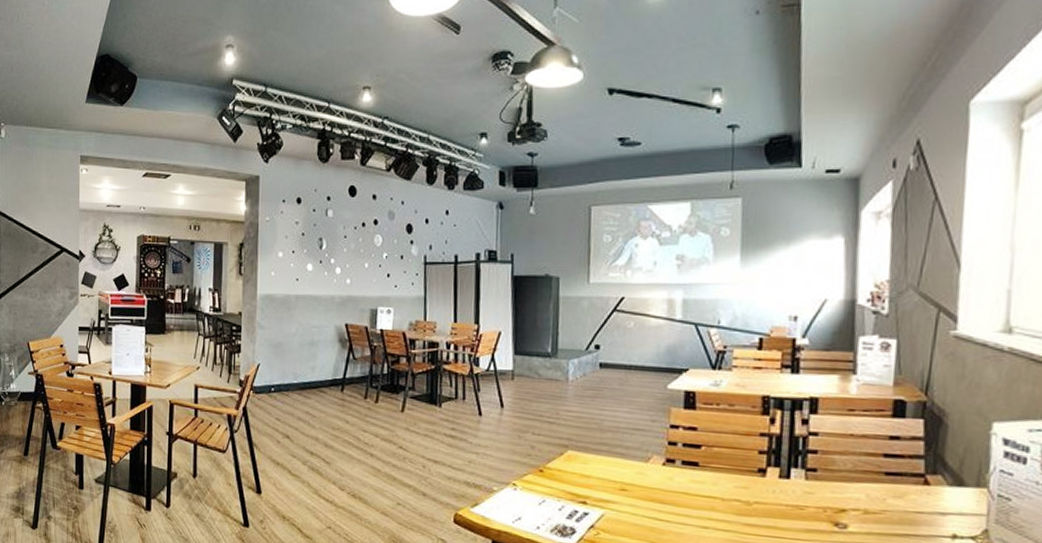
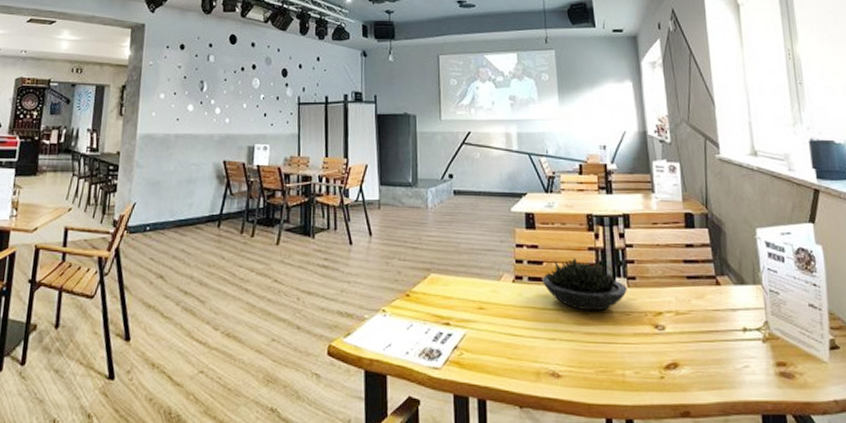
succulent plant: none [697,443,804,503] -> present [541,258,627,312]

